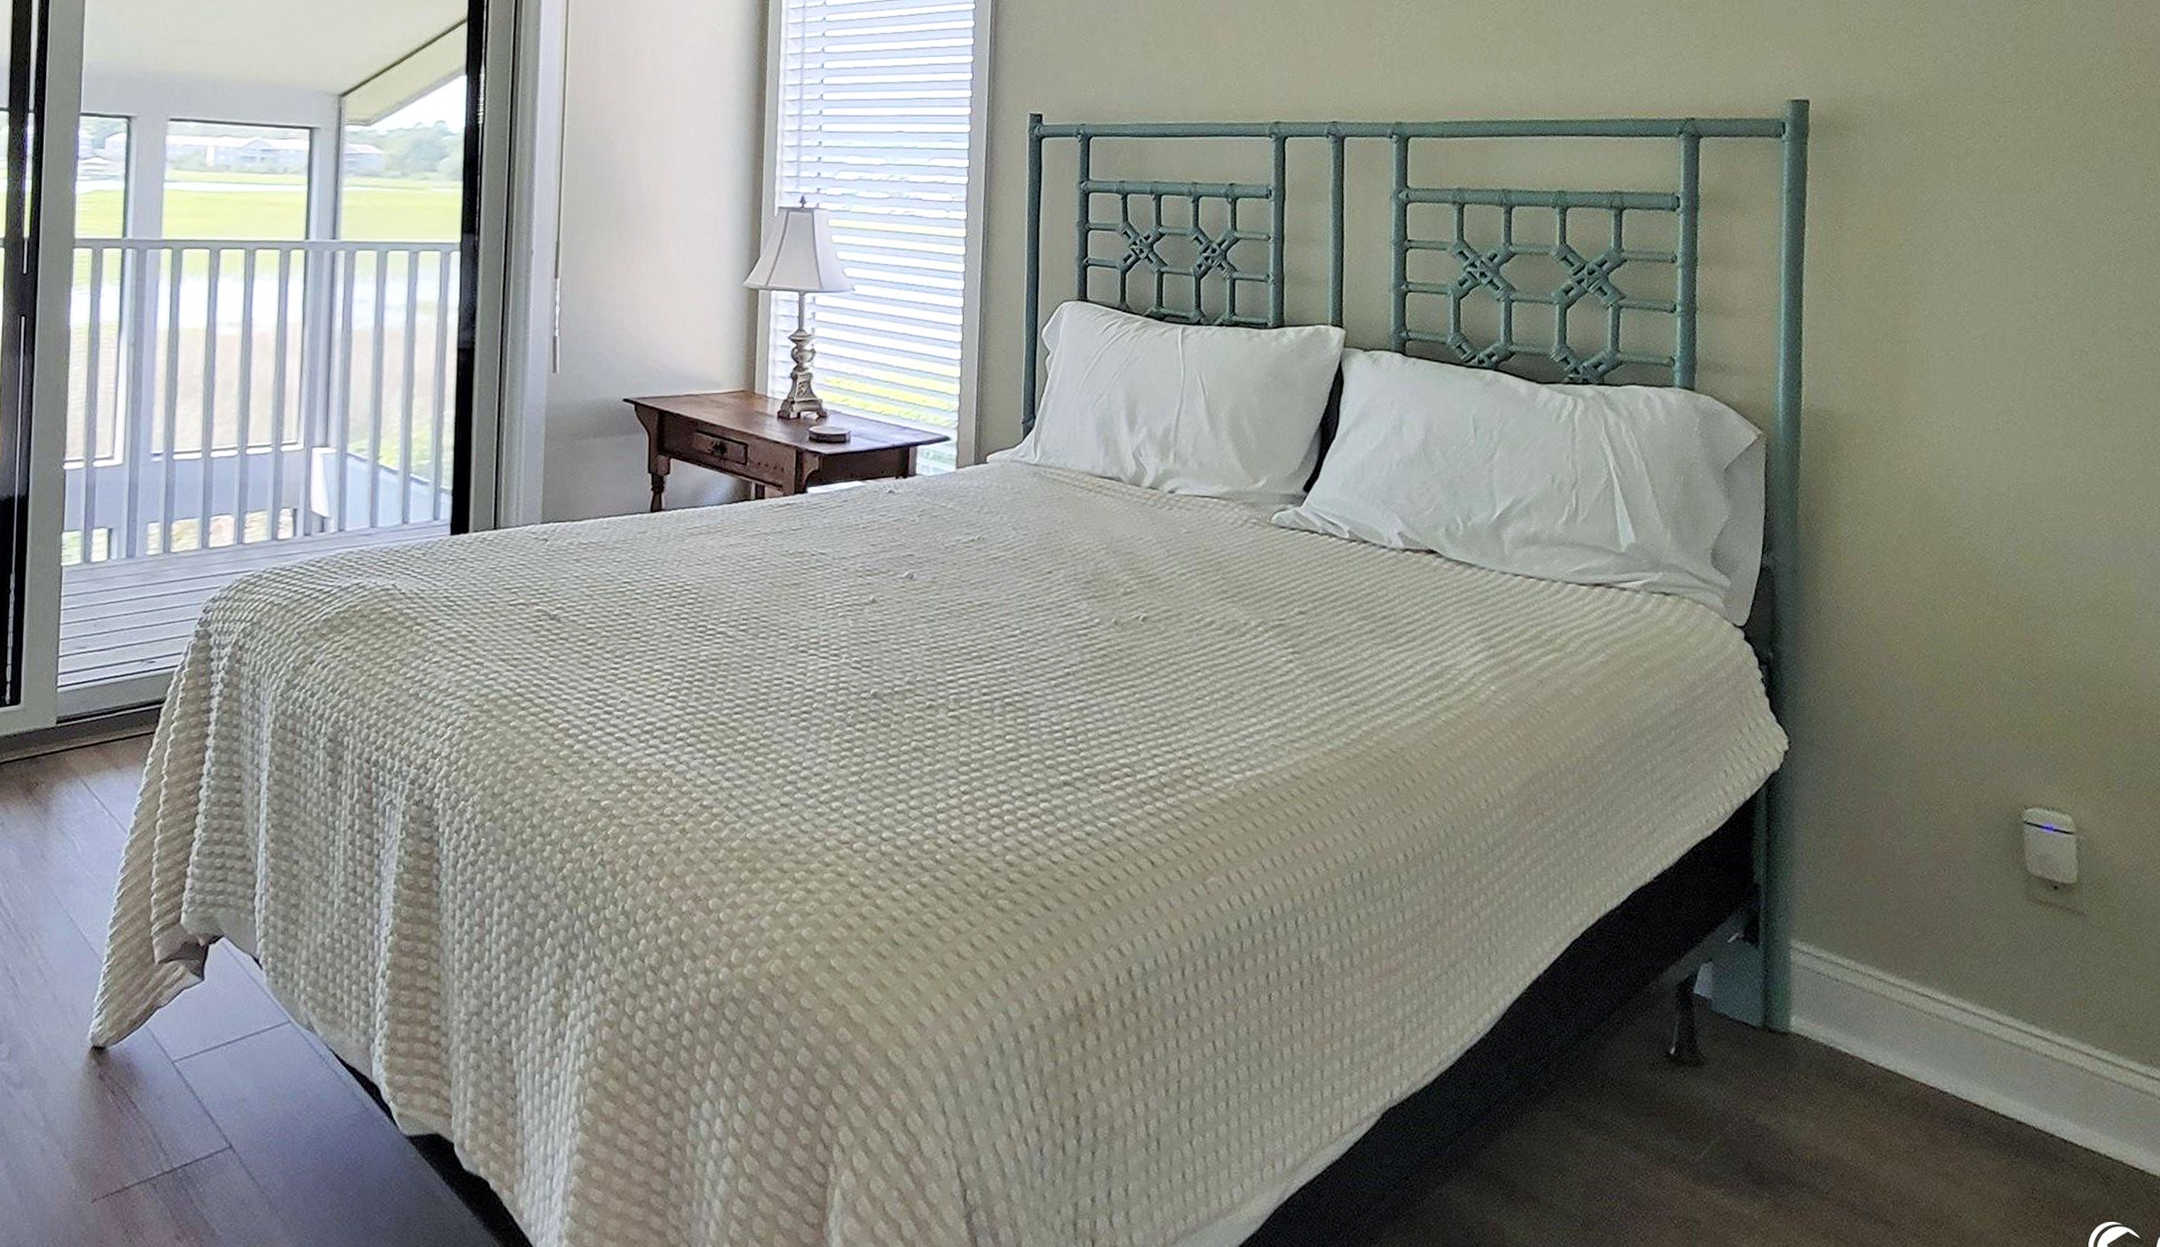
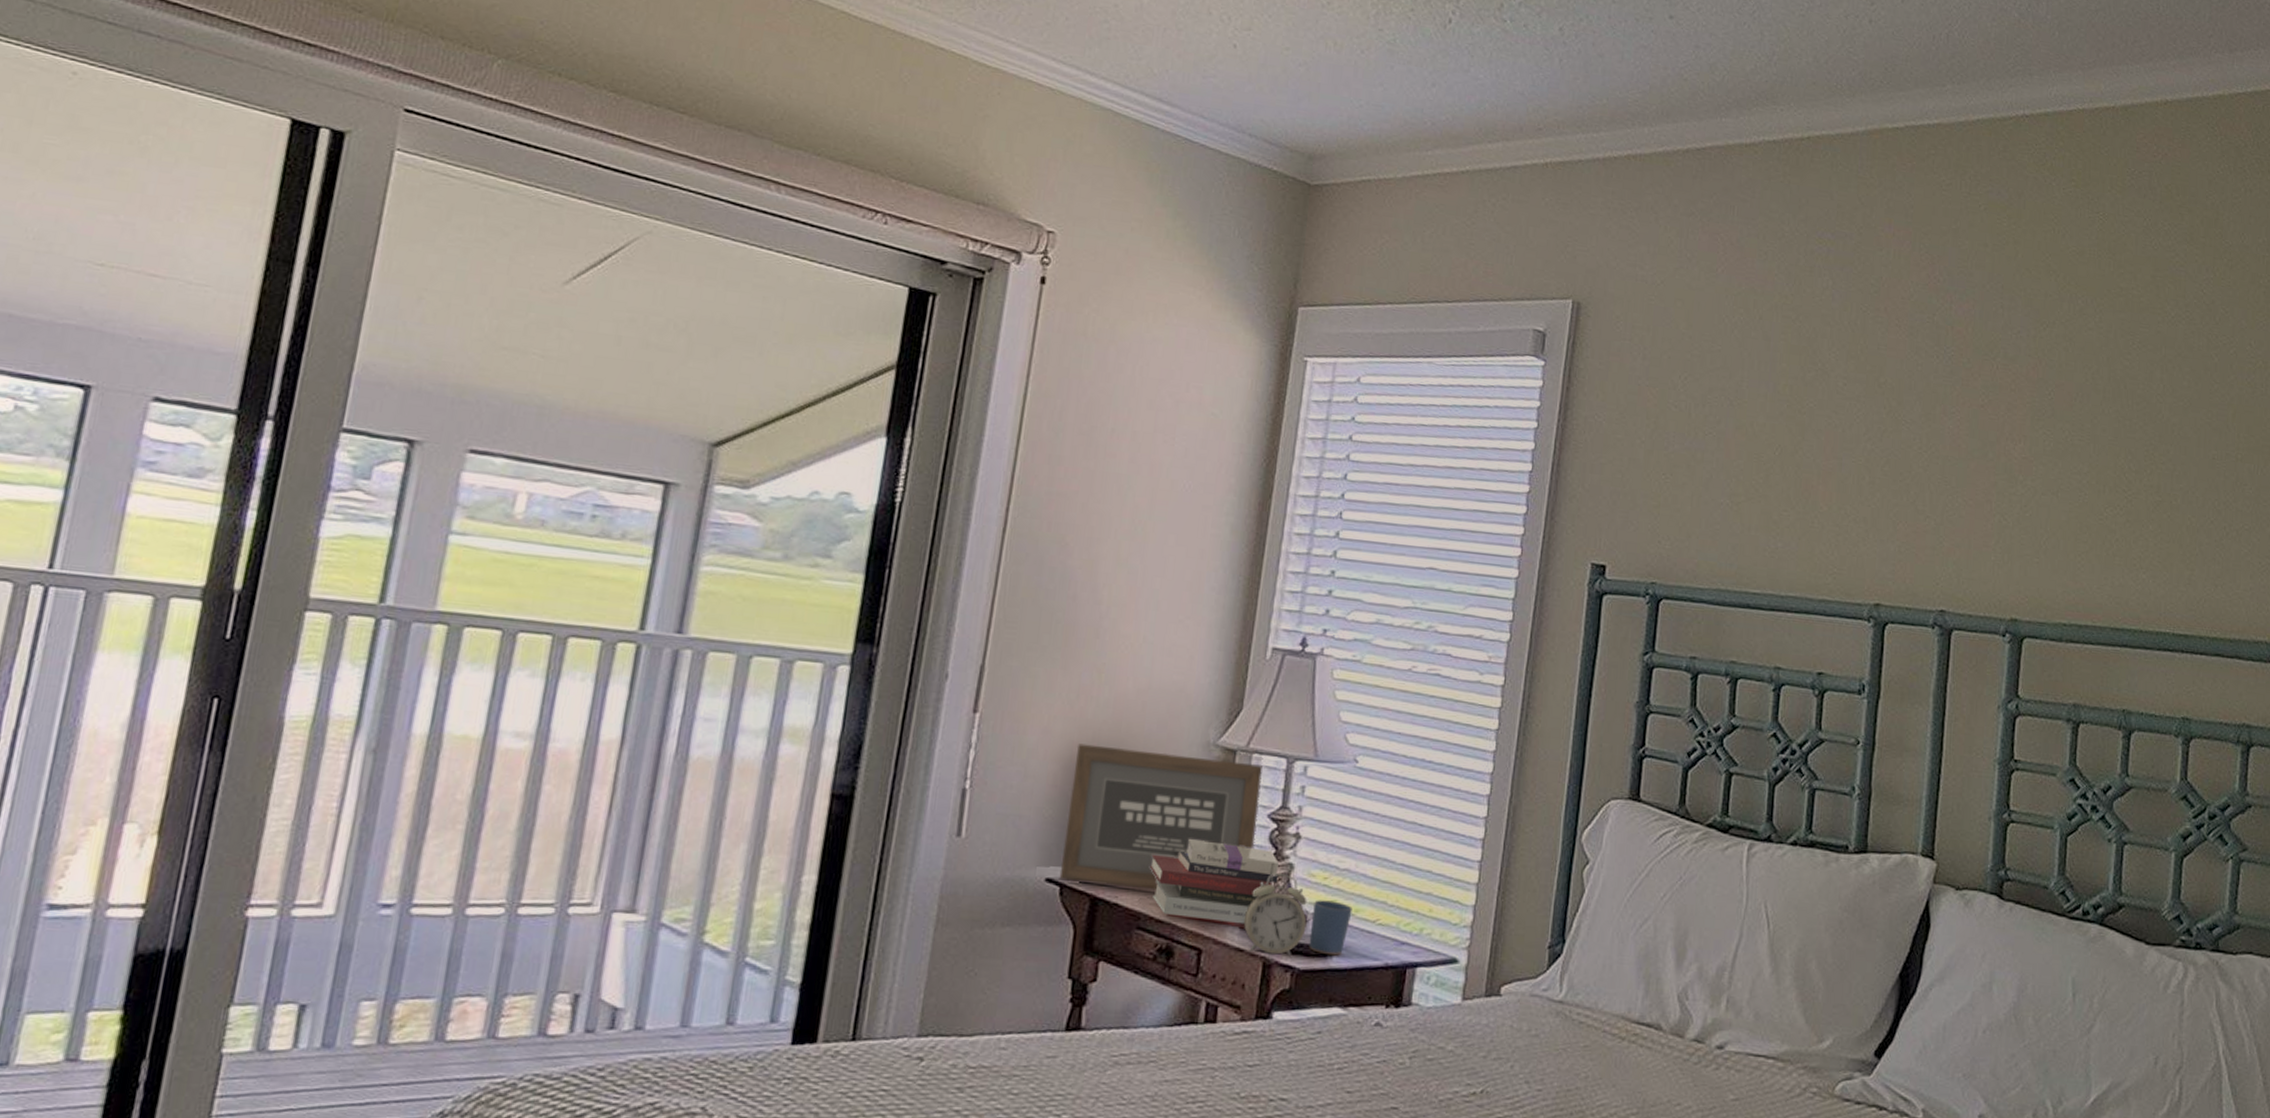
picture frame: none [633,295,780,402] -> present [1059,743,1263,890]
books: none [700,360,801,426] -> present [1149,838,1279,929]
alarm clock: none [777,382,827,446] -> present [1243,873,1307,958]
mug: none [830,399,862,441] -> present [1308,900,1353,956]

